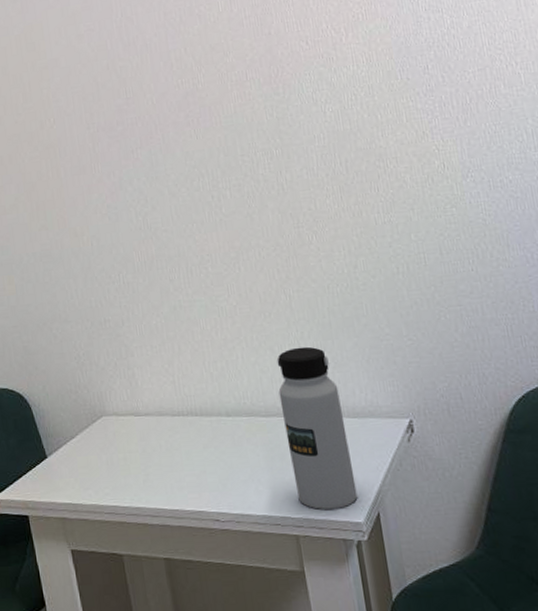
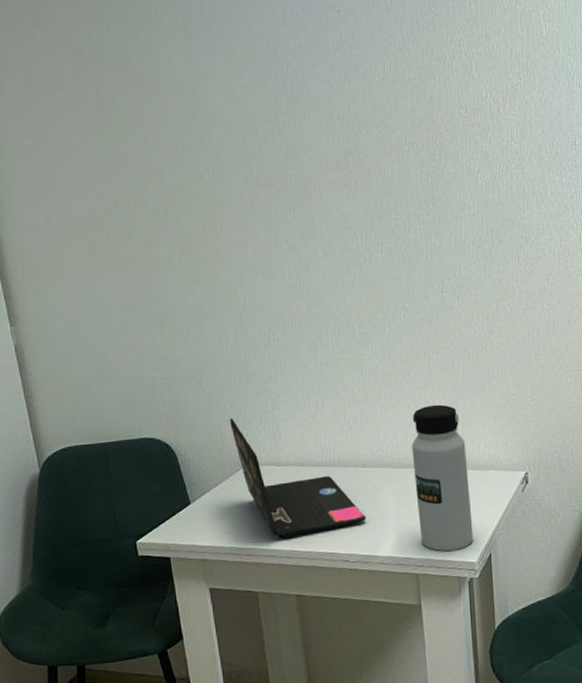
laptop: none [83,366,235,496] -> present [230,418,367,539]

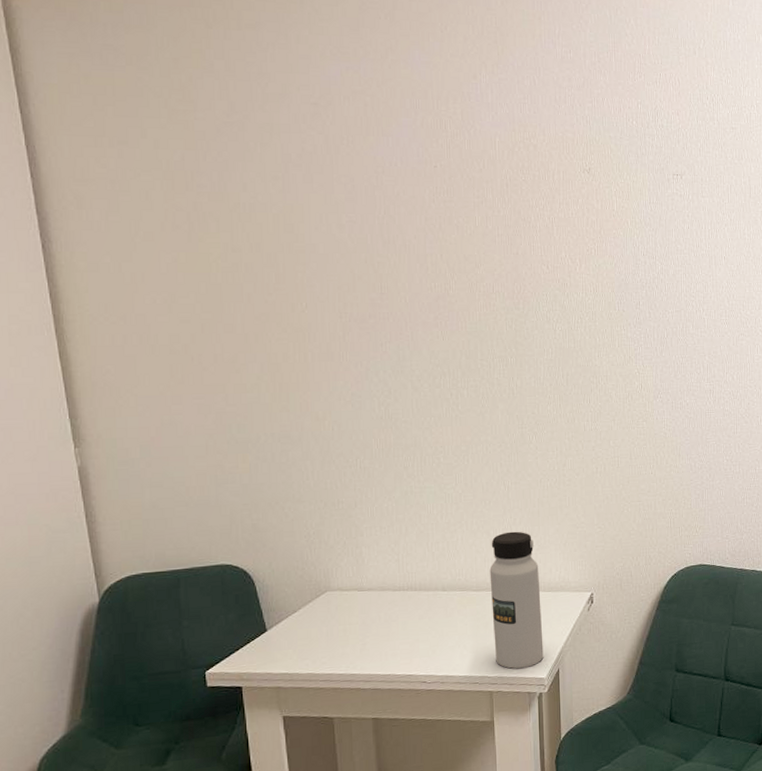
laptop: present [230,418,367,539] -> none [312,544,445,663]

